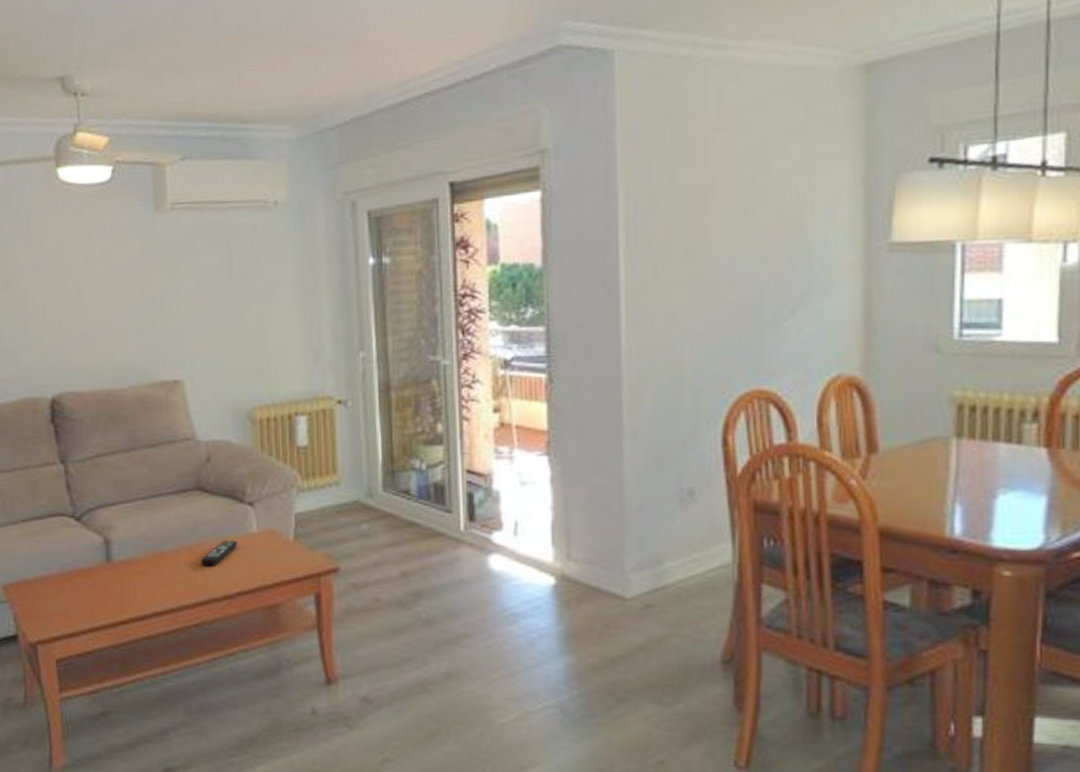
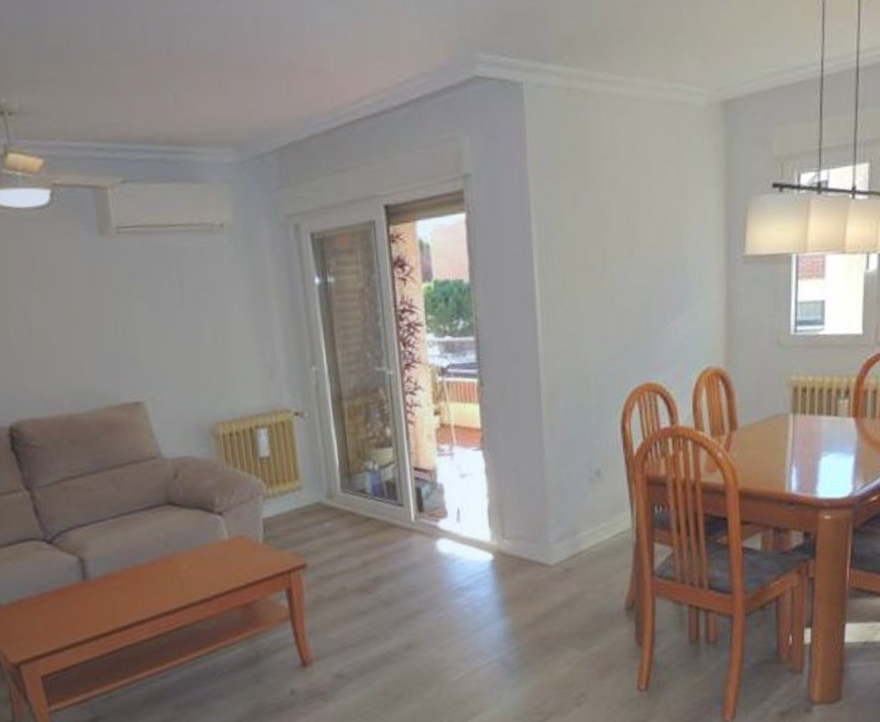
remote control: present [201,540,238,566] -> none [177,548,211,574]

